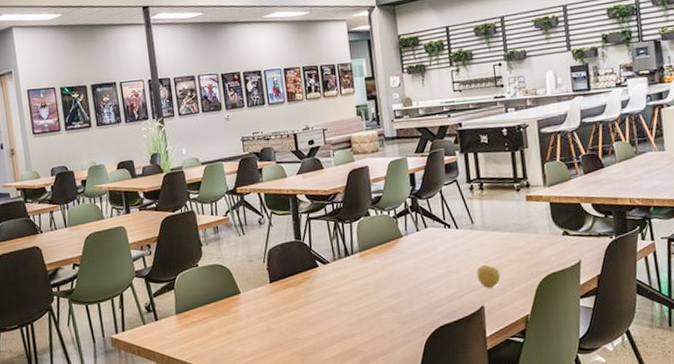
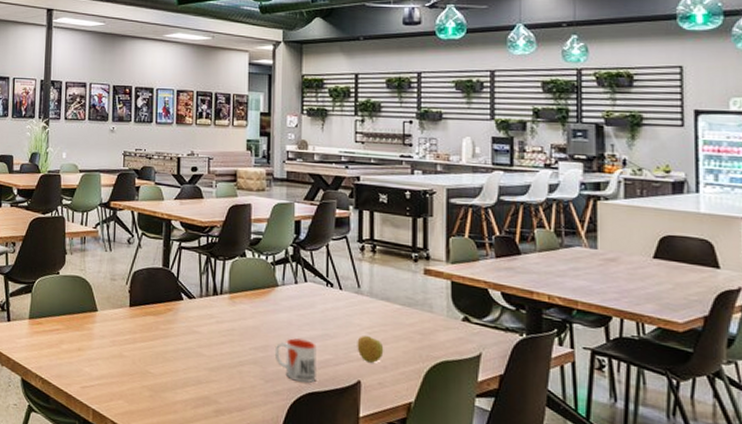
mug: none [406,279,447,318] -> present [274,337,318,383]

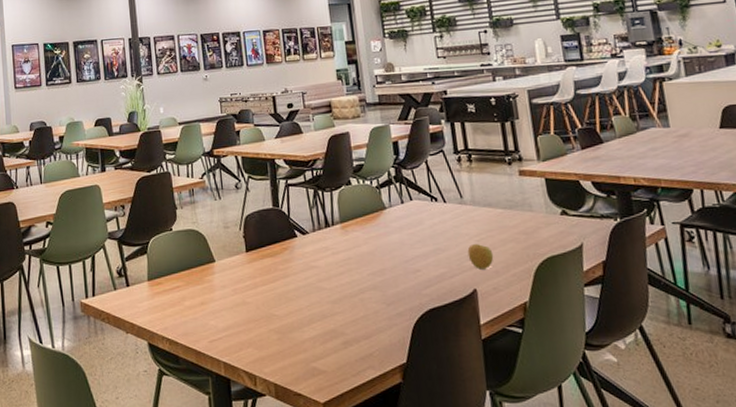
mug: present [274,337,318,383] -> none [391,256,435,300]

